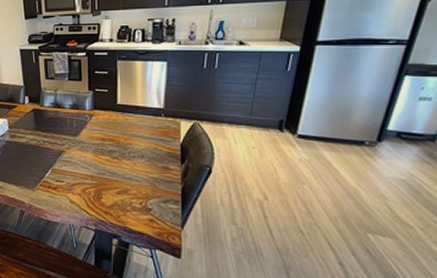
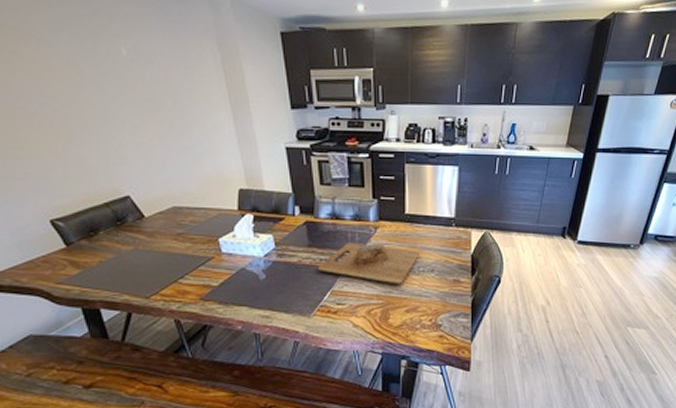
cutting board: none [41,128,130,168] -> present [317,242,419,285]

